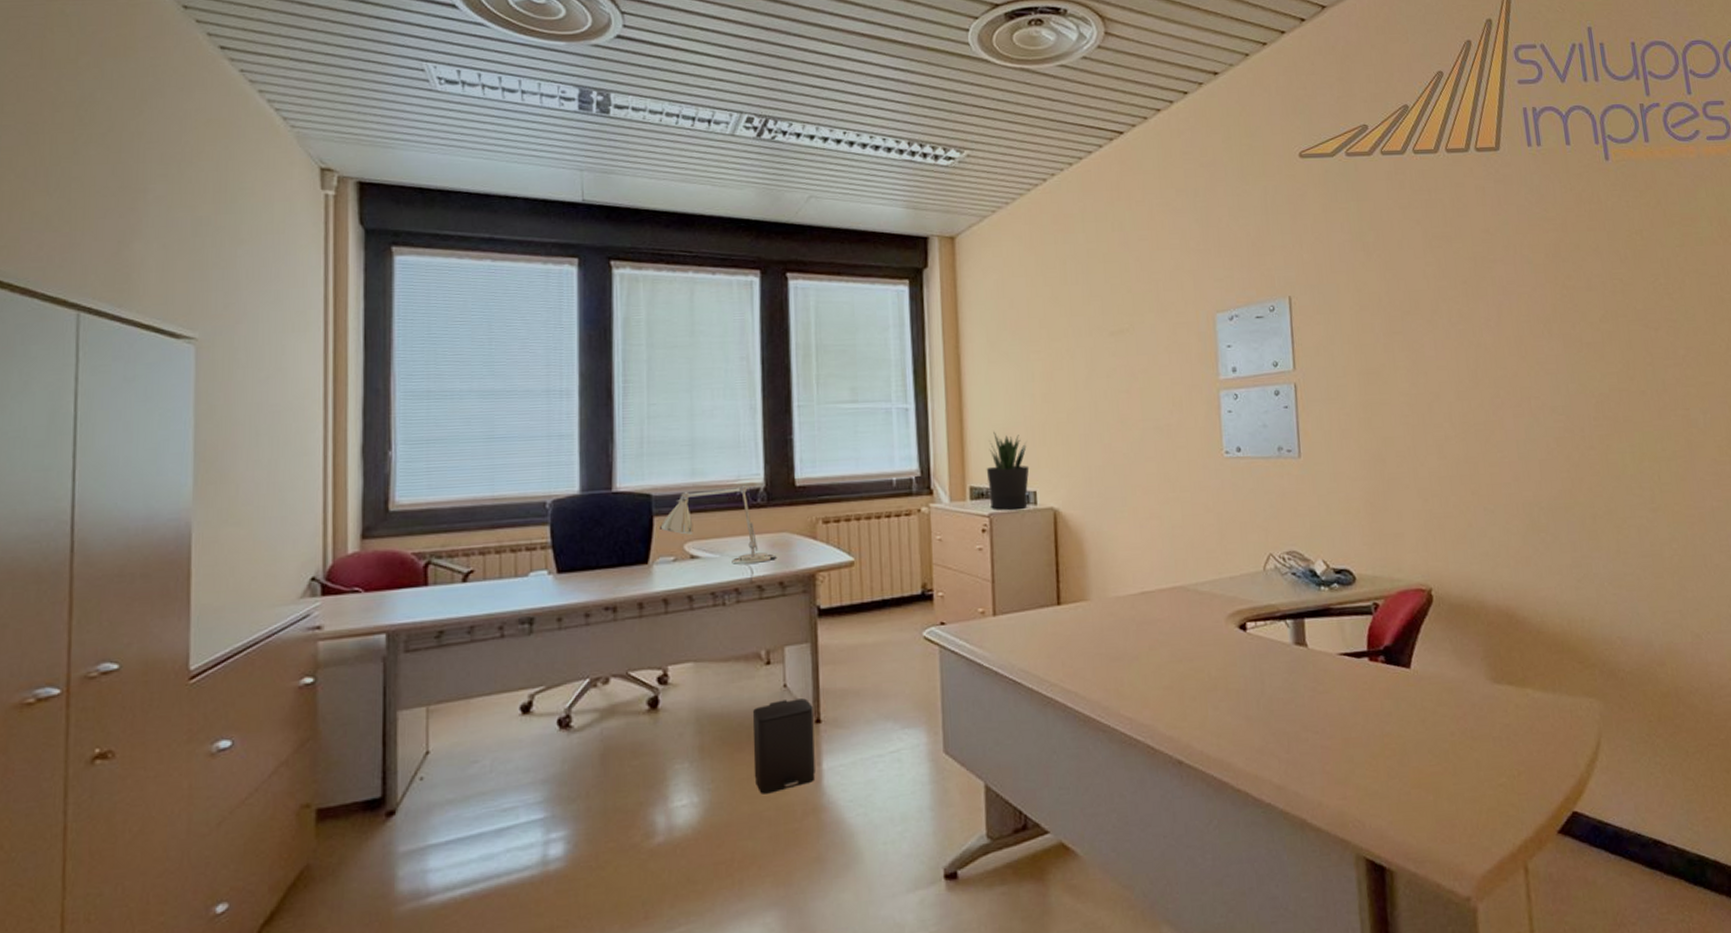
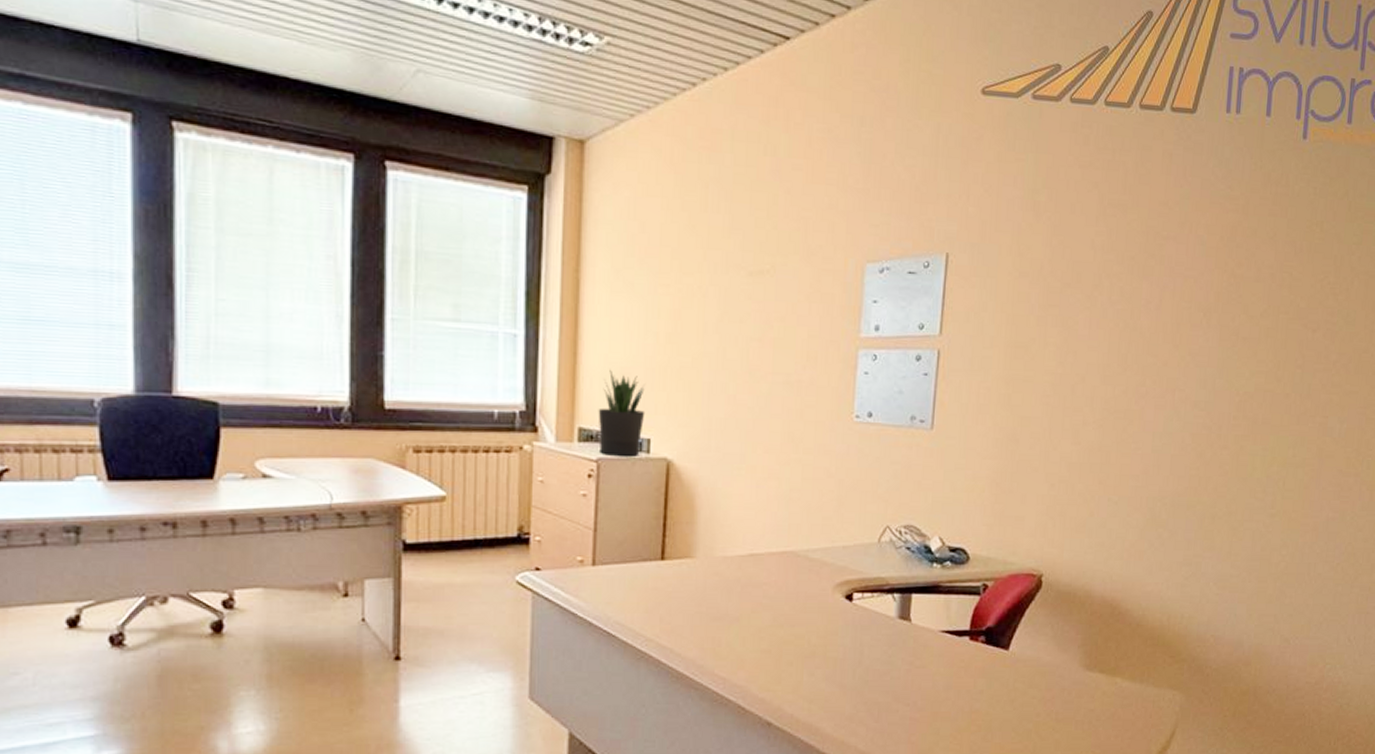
desk lamp: present [659,486,776,564] -> none [226,403,359,489]
pedal bin: present [752,698,815,794] -> none [326,634,393,727]

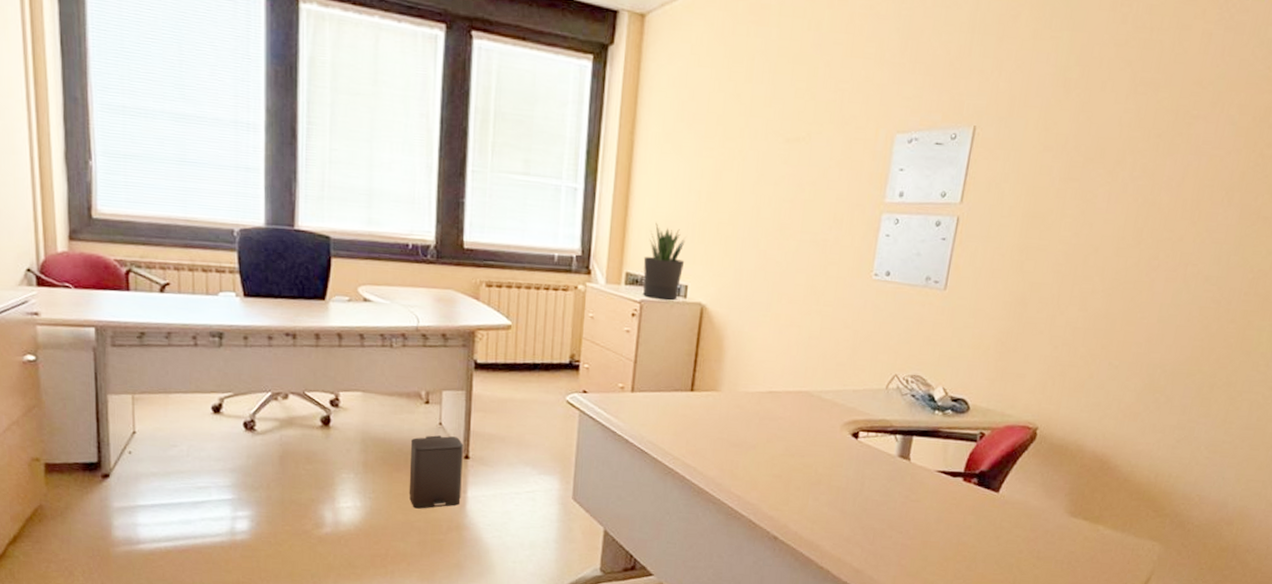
pedal bin: none [326,634,393,727] -> present [409,435,463,509]

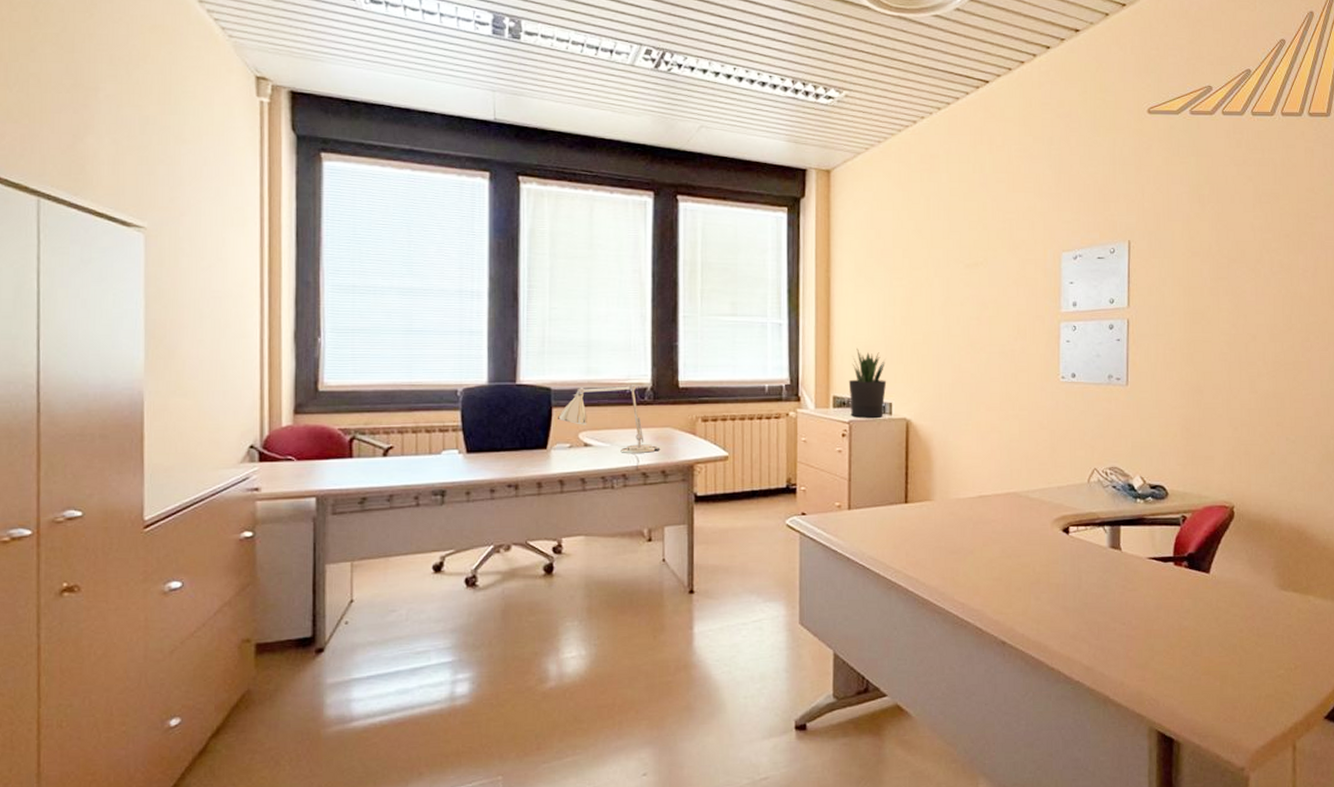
desk lamp: none [336,239,441,314] -> present [557,385,660,453]
pedal bin: present [409,435,463,509] -> none [634,572,688,651]

